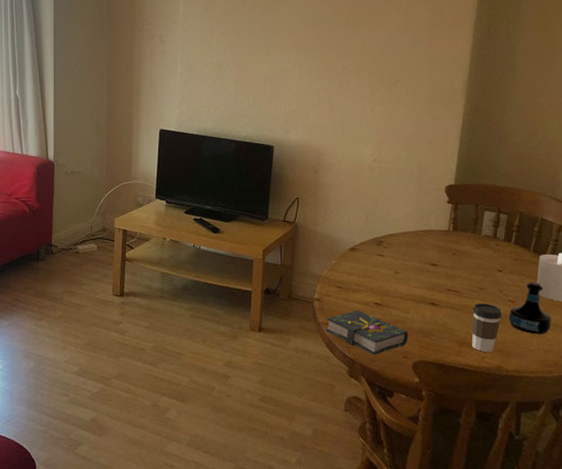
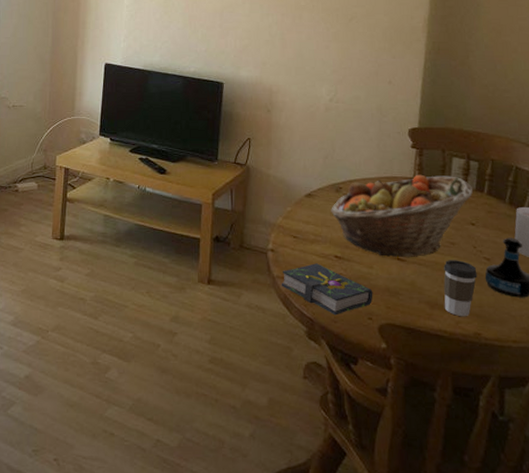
fruit basket: none [372,227,502,303] -> present [331,174,474,258]

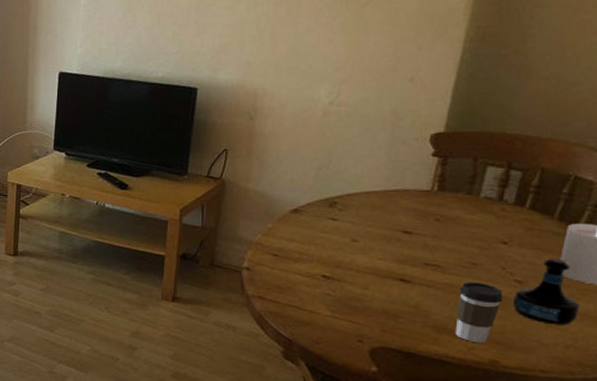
book: present [281,263,373,316] -> none [256,283,366,337]
fruit basket: present [331,174,474,258] -> none [321,186,511,279]

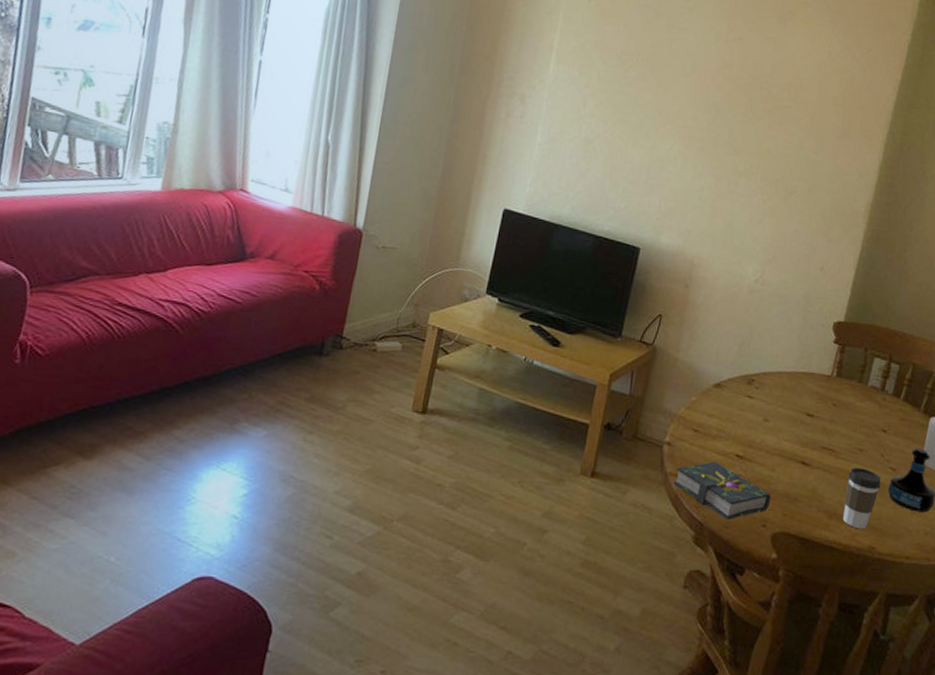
book: none [256,283,366,337] -> present [673,461,771,521]

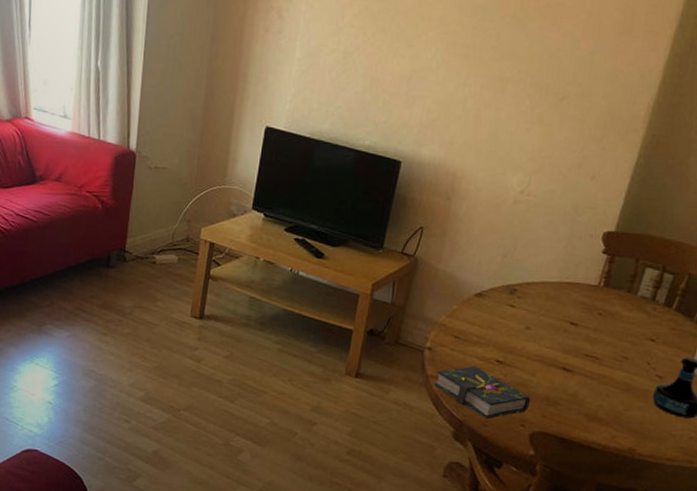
coffee cup: present [843,467,881,530] -> none [604,374,646,432]

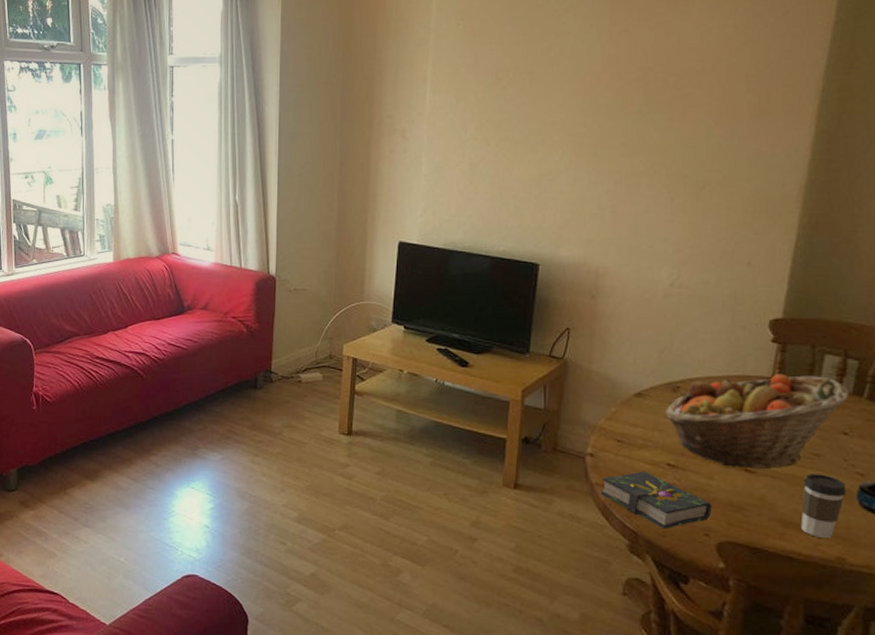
fruit basket: none [500,282,661,369] -> present [665,373,850,470]
coffee cup: none [604,374,646,432] -> present [802,474,846,539]

